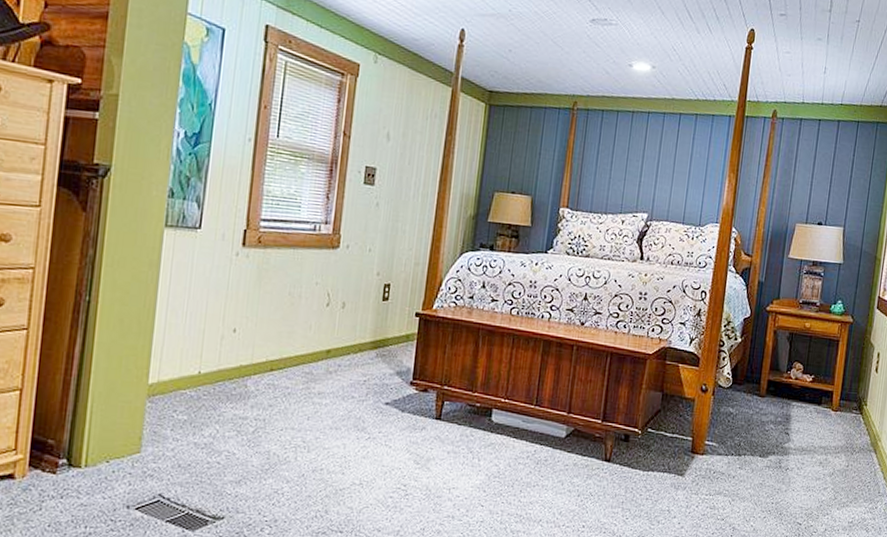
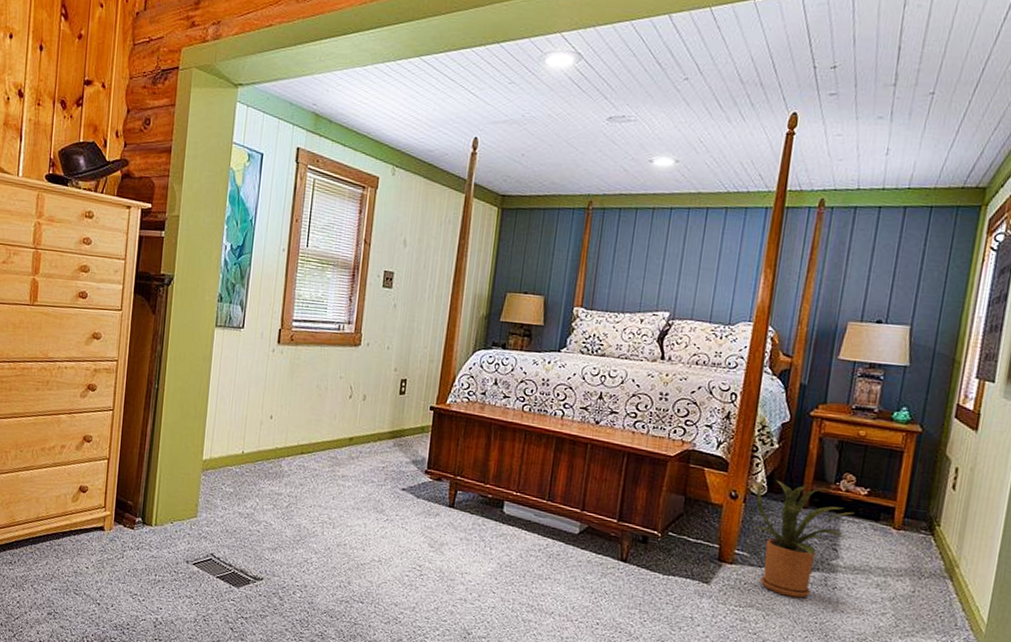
house plant: none [721,368,802,481] -> present [754,475,855,598]

